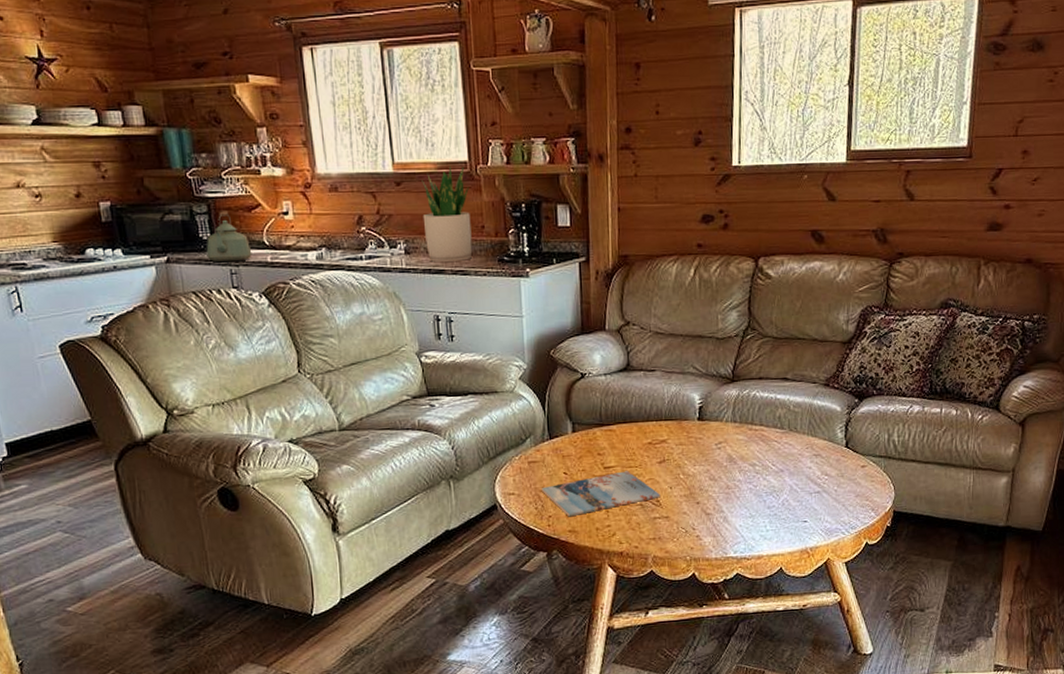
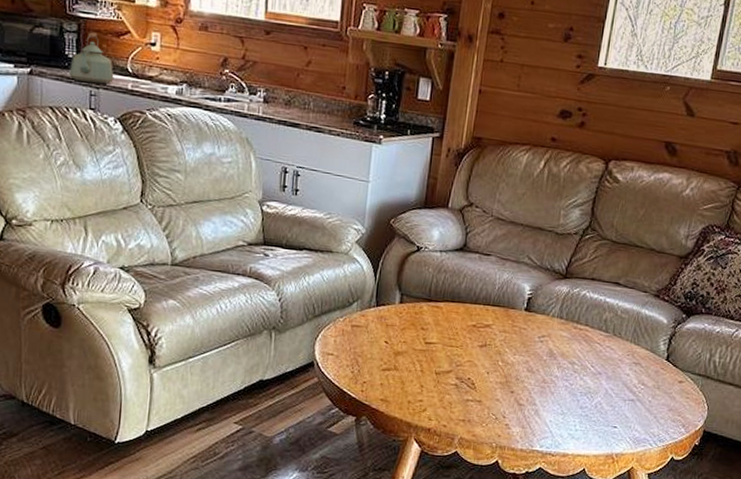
planter: present [421,165,473,263] -> none [285,23,337,119]
magazine: present [541,471,660,517] -> none [360,349,477,386]

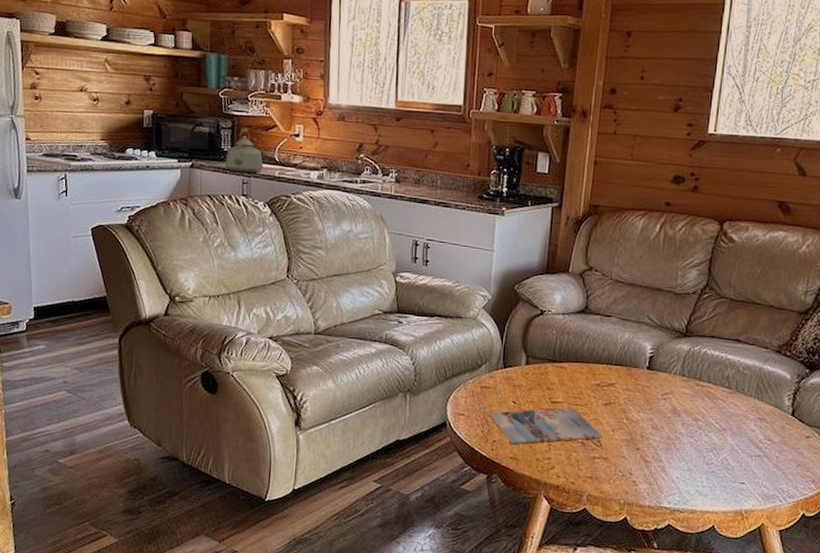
magazine: none [360,349,477,386] -> present [489,408,602,445]

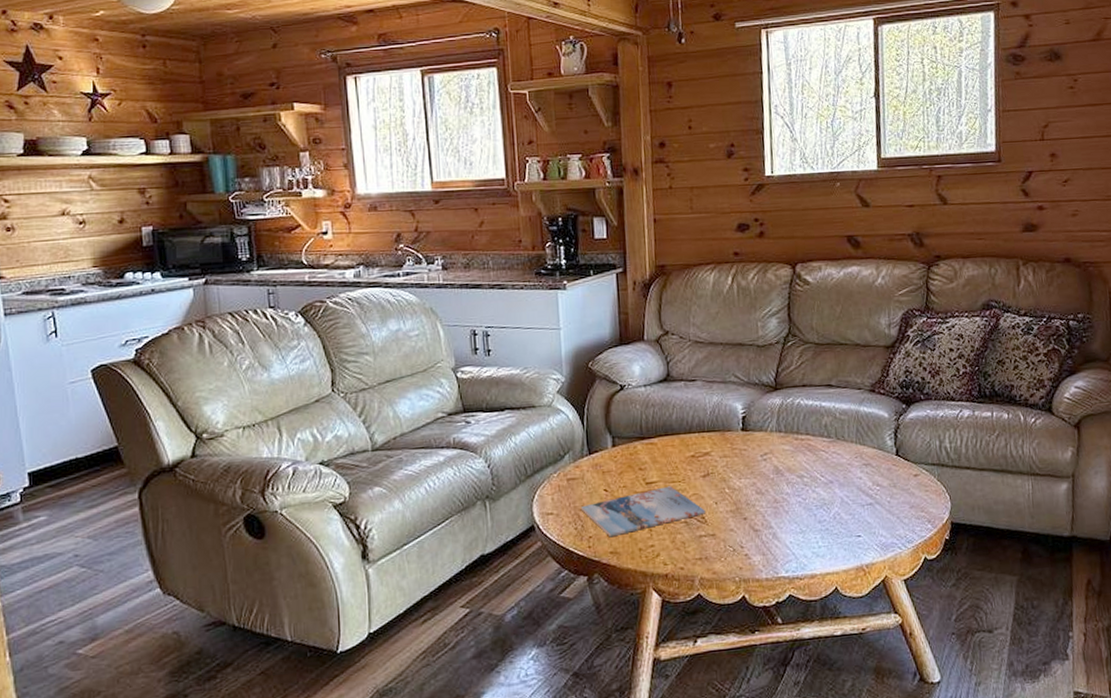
kettle: present [225,128,263,174] -> none [244,232,290,283]

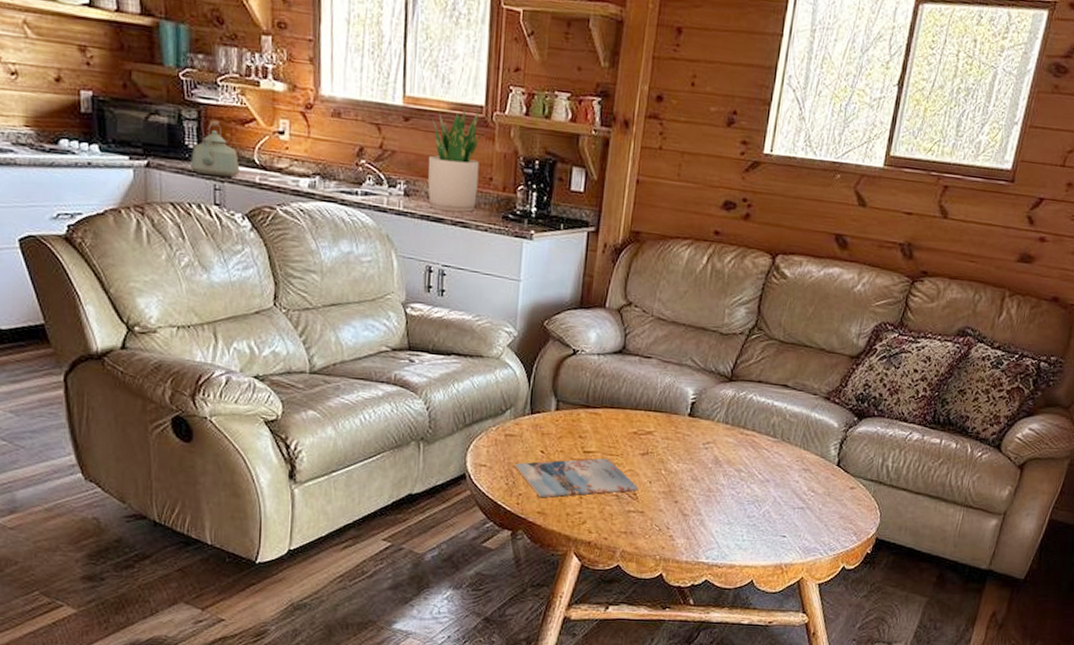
kettle: none [244,232,290,283] -> present [190,120,240,178]
planter: none [460,183,510,278] -> present [428,108,483,213]

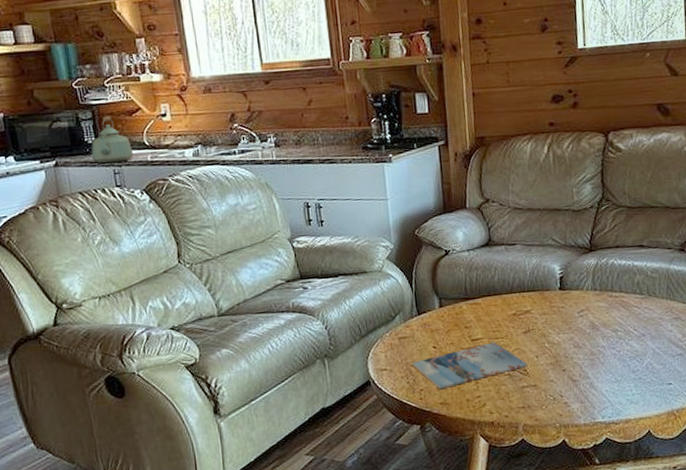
planter: present [428,108,483,213] -> none [288,63,338,154]

